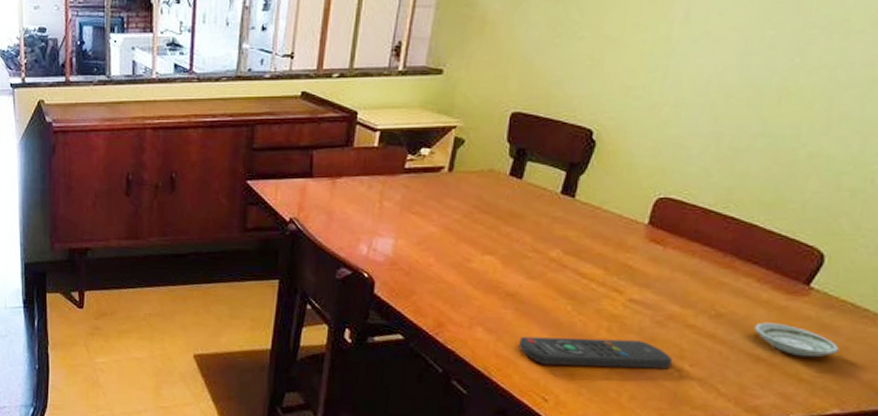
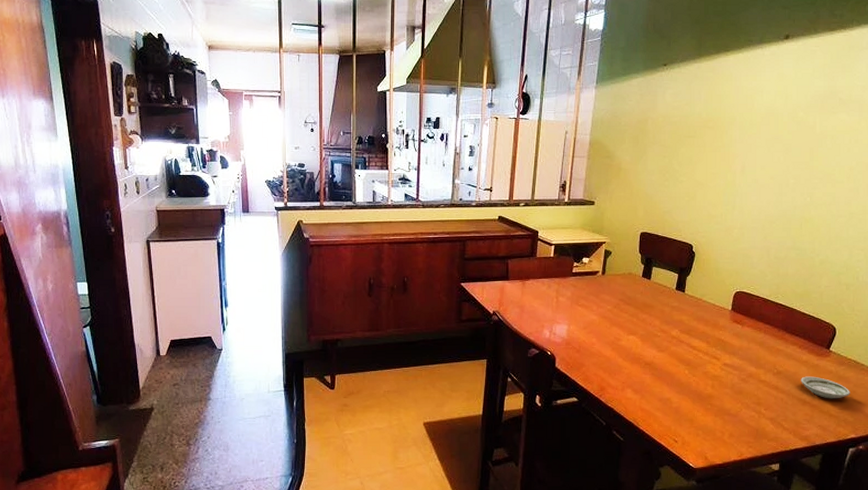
remote control: present [518,336,672,370] -> none [655,393,753,414]

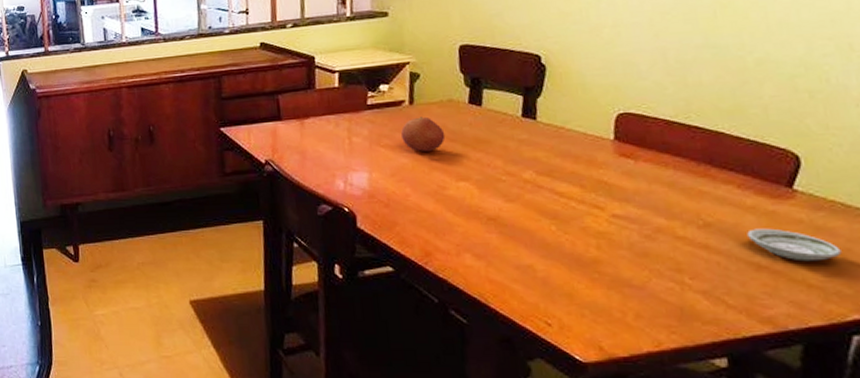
fruit: none [593,285,624,311] -> present [400,116,446,152]

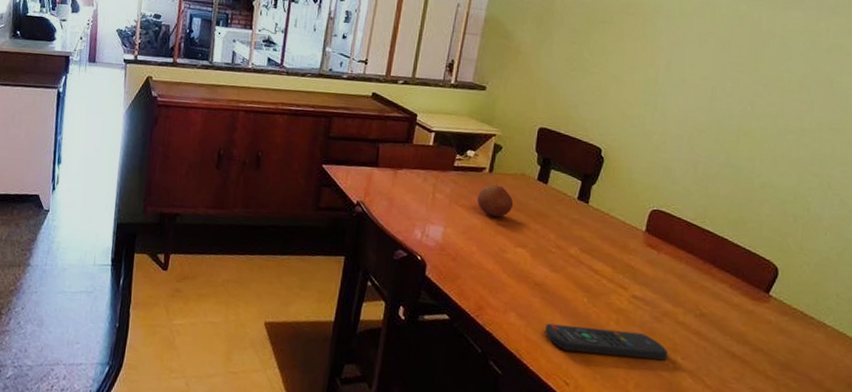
remote control: none [509,256,671,287] -> present [544,323,667,361]
saucer: present [747,228,842,262] -> none [730,323,794,357]

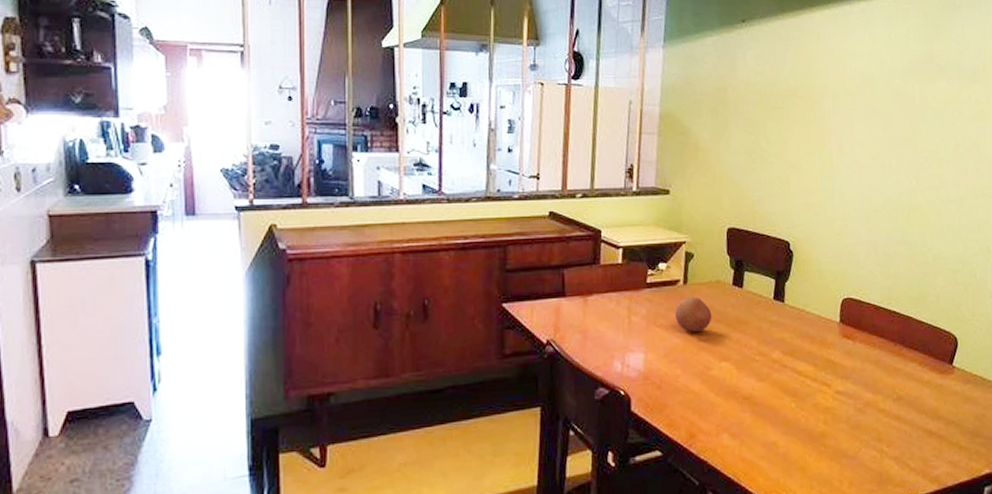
remote control: present [544,323,667,361] -> none [758,429,874,463]

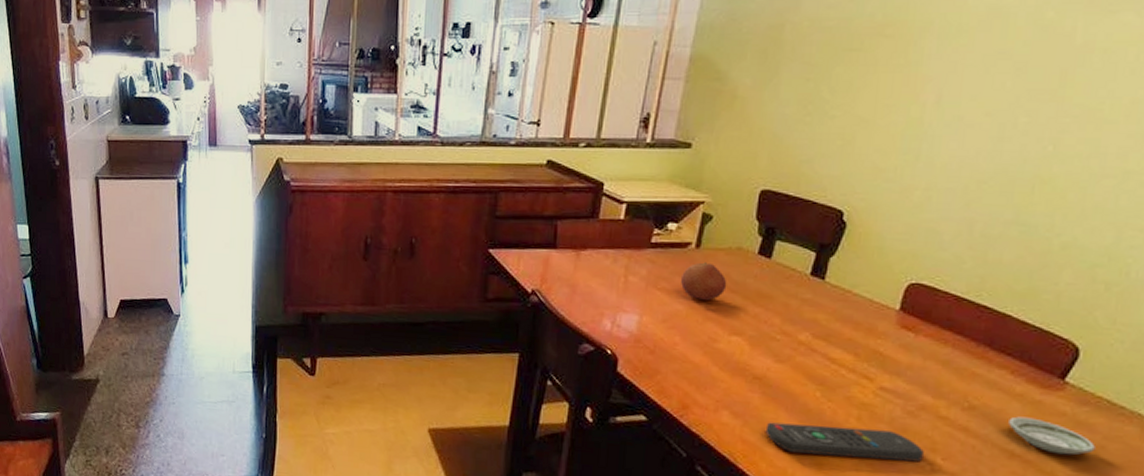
remote control: none [758,429,874,463] -> present [765,422,924,463]
saucer: none [924,399,980,427] -> present [1008,416,1095,455]

